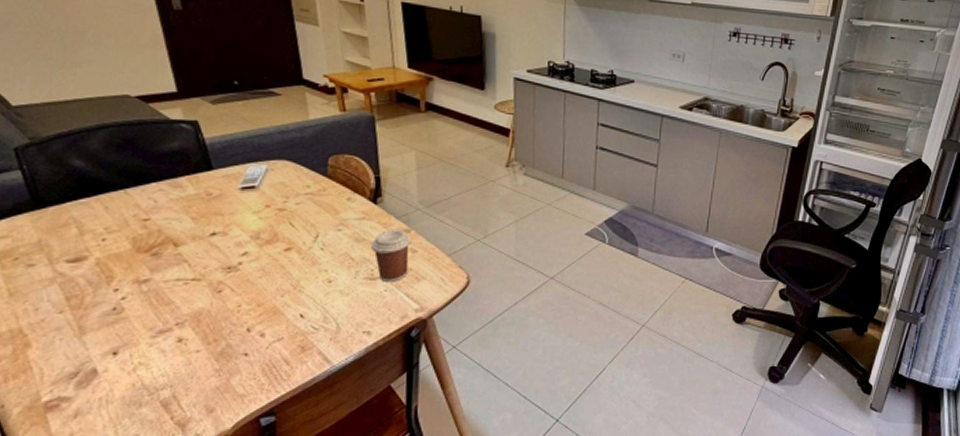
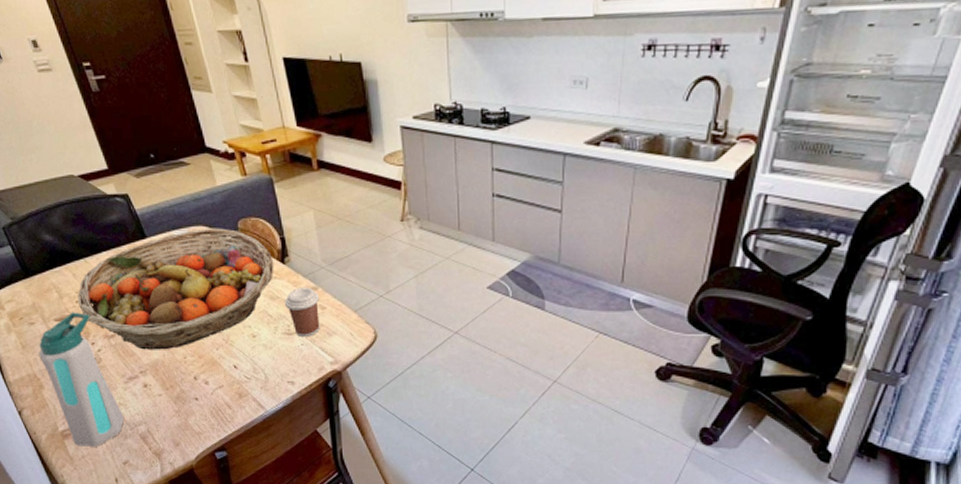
water bottle: none [32,251,143,421] -> present [39,312,125,447]
fruit basket: none [105,163,365,297] -> present [78,228,274,350]

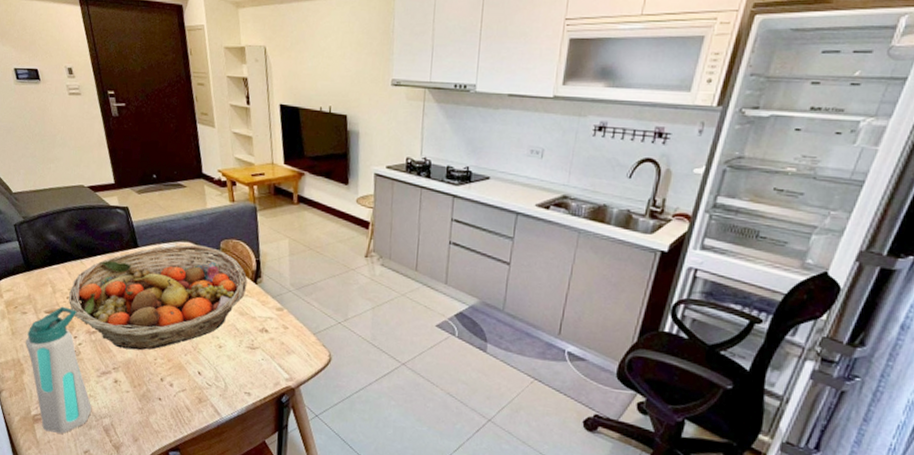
coffee cup: present [285,287,320,337] -> none [252,306,284,353]

